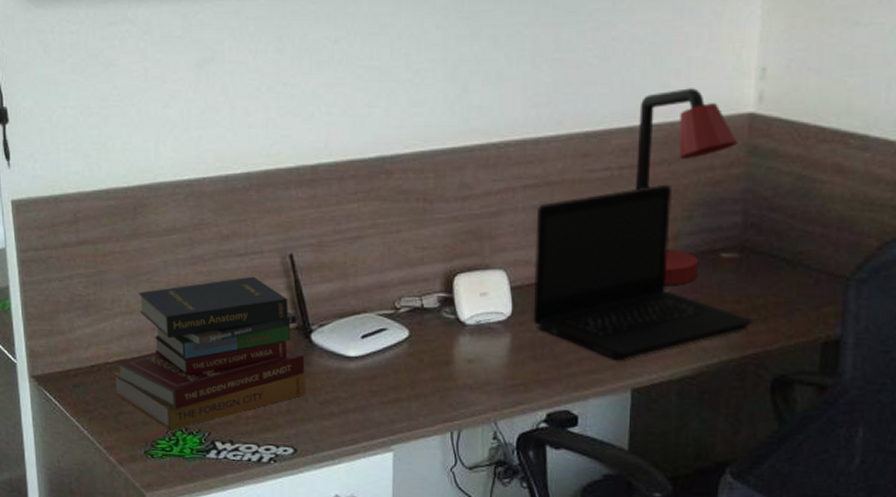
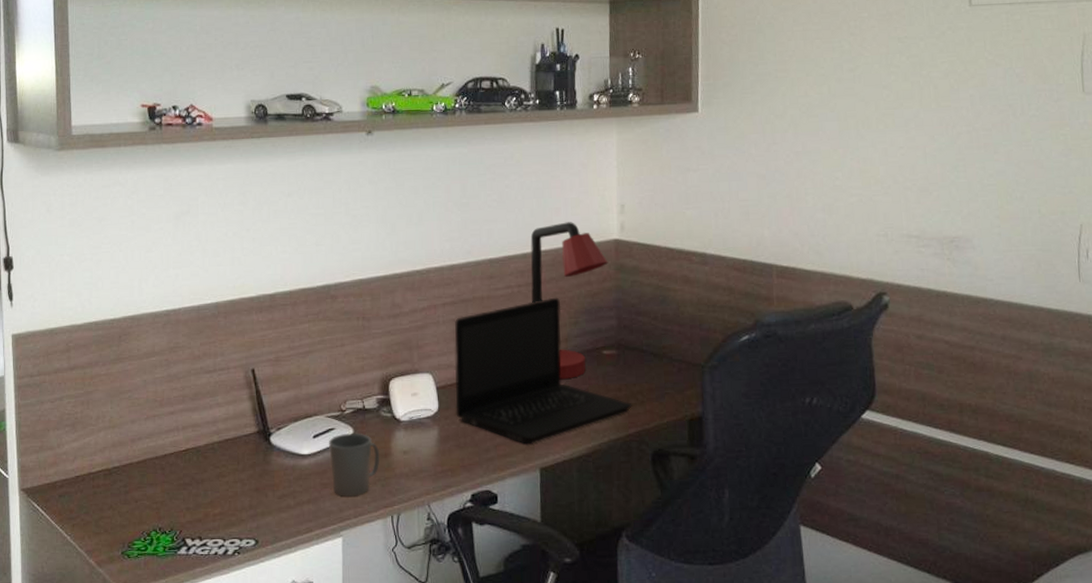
books: present [113,276,307,431] -> none [96,389,267,531]
mug: none [379,335,440,407] -> present [328,432,380,496]

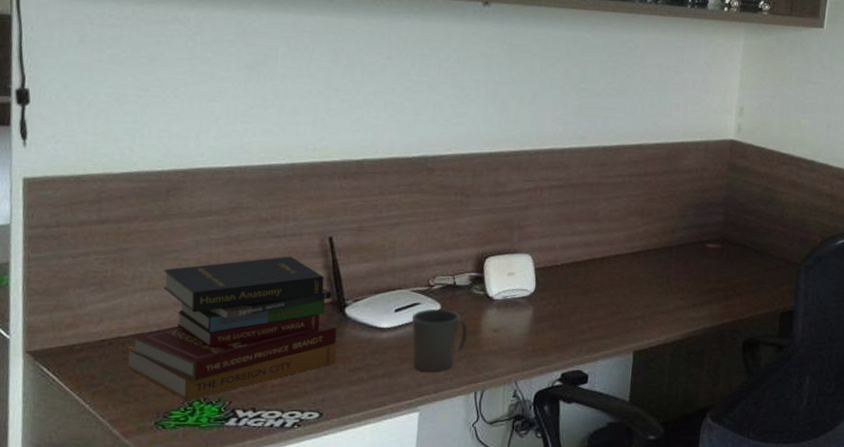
books: none [96,389,267,531] -> present [125,256,338,401]
laptop: present [454,297,632,444] -> none [553,189,730,327]
desk lamp: present [530,222,608,380] -> none [642,118,722,269]

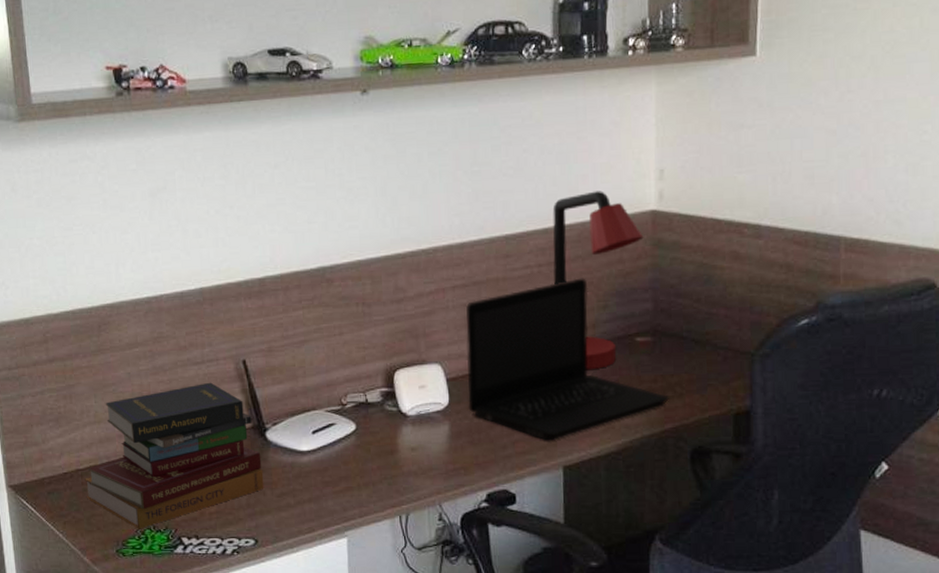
mug: present [411,308,468,372] -> none [328,428,386,495]
laptop: none [553,189,730,327] -> present [466,278,669,440]
desk lamp: none [642,118,722,269] -> present [552,191,644,370]

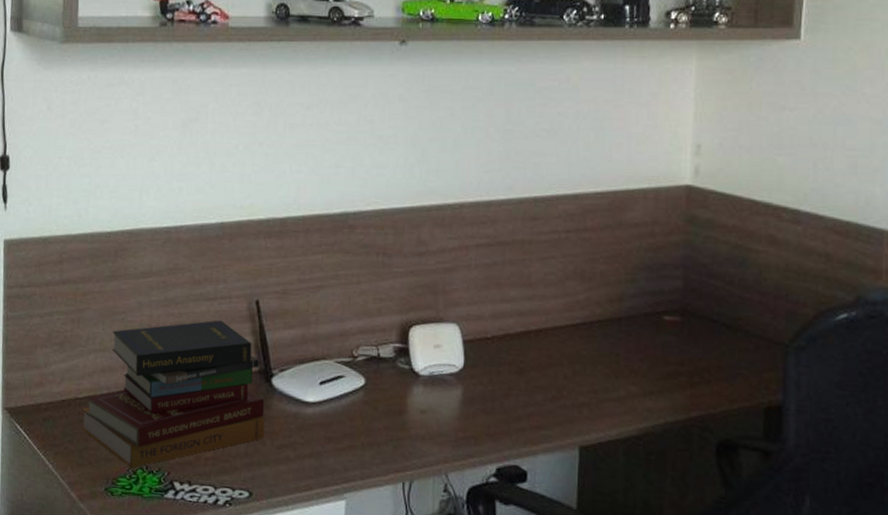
laptop: present [466,278,669,440] -> none [484,248,696,416]
desk lamp: present [552,191,644,370] -> none [582,160,677,346]

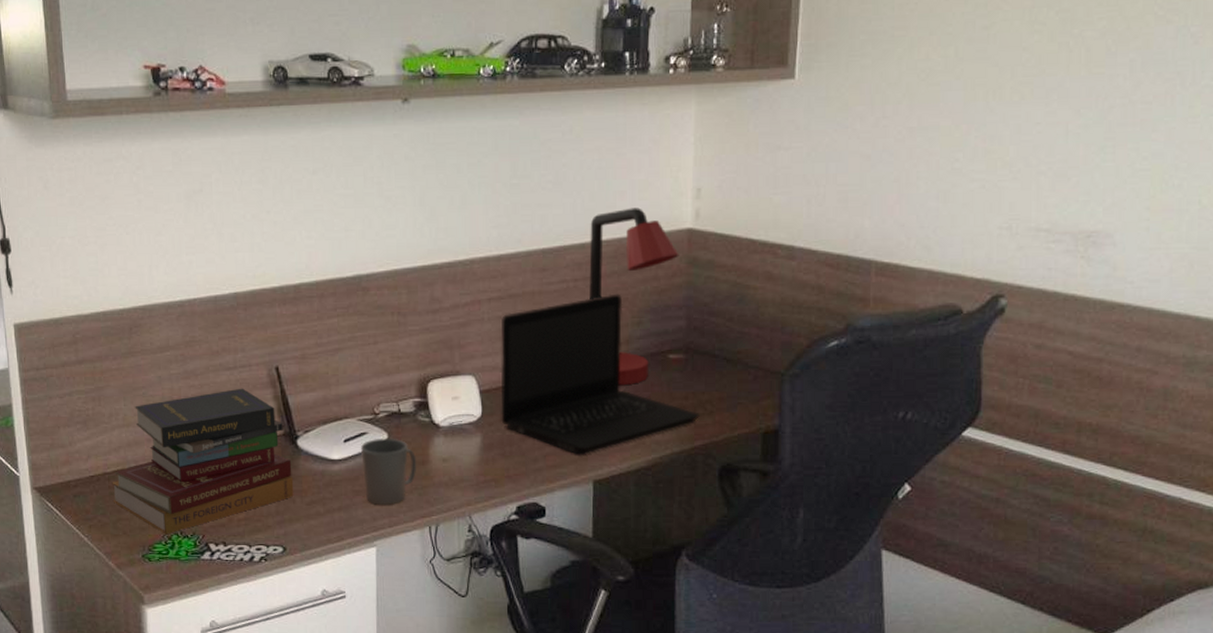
mug: none [336,383,394,455] -> present [360,438,417,505]
laptop: none [484,248,696,416] -> present [500,293,699,454]
desk lamp: none [582,160,677,346] -> present [589,207,679,386]

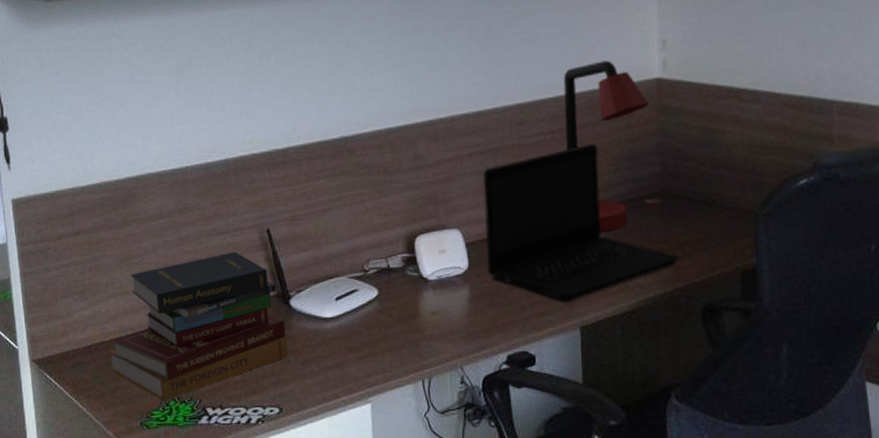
mug: present [360,438,417,505] -> none [351,293,408,361]

